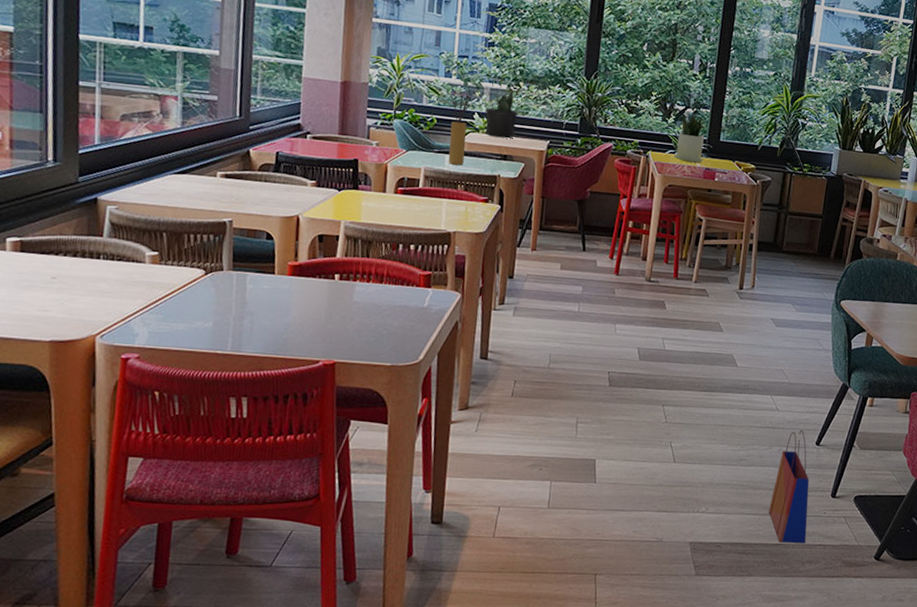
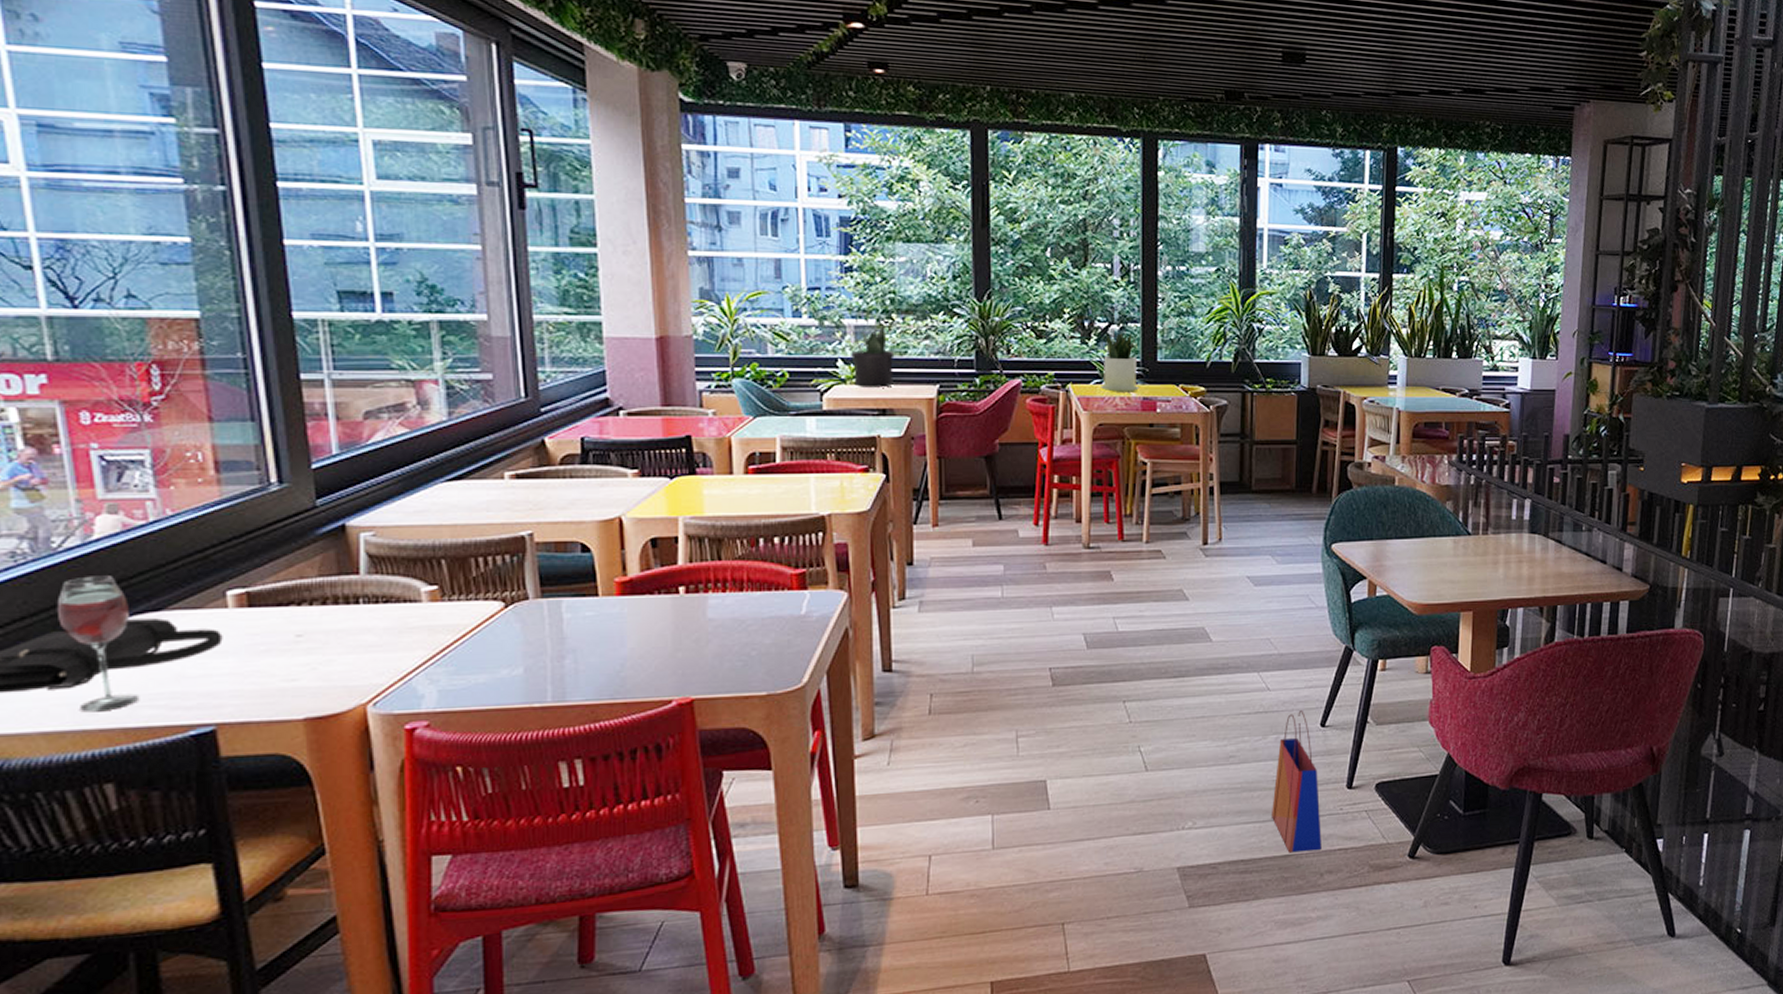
vase: present [448,85,478,166] -> none [803,324,838,429]

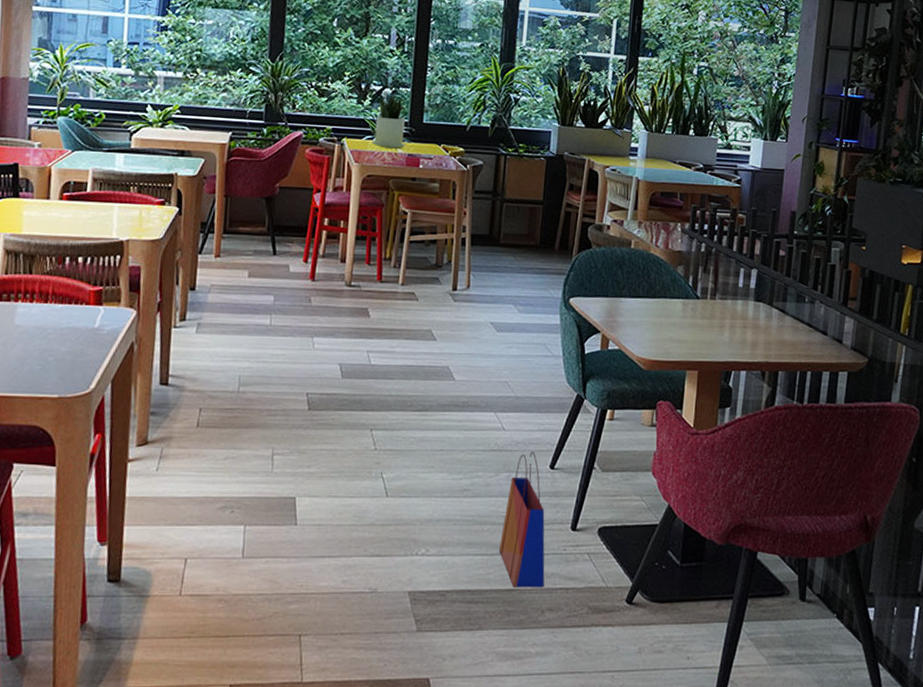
planter: present [849,323,895,389] -> none [159,75,196,133]

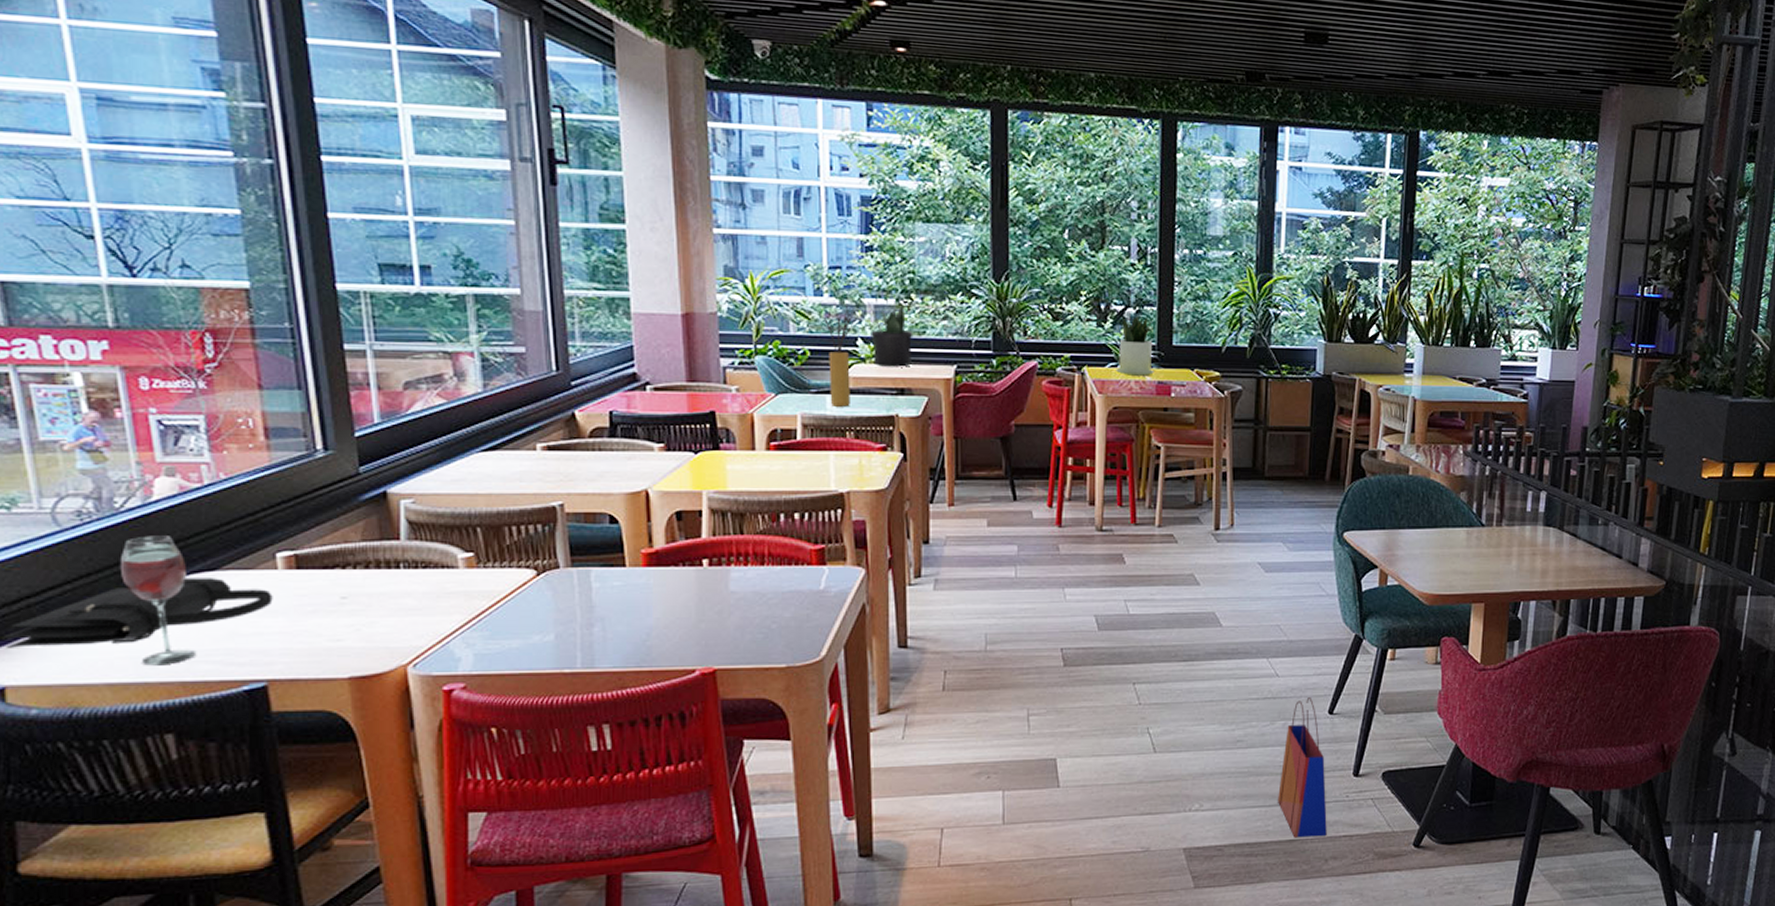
vase: none [119,74,151,165] -> present [824,303,858,407]
planter: none [159,75,196,133] -> present [869,303,913,368]

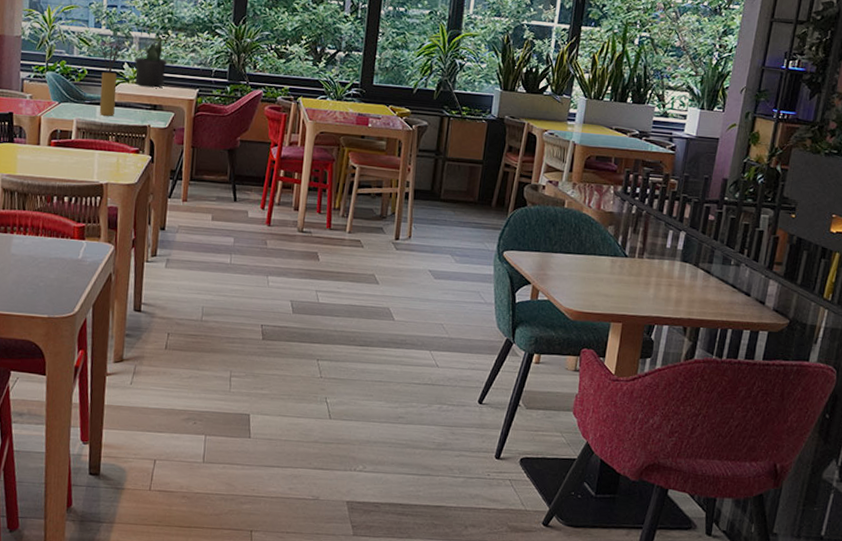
planter: present [1115,316,1154,376] -> none [324,58,358,109]
shopping bag: present [1278,698,1327,838] -> none [429,388,472,507]

